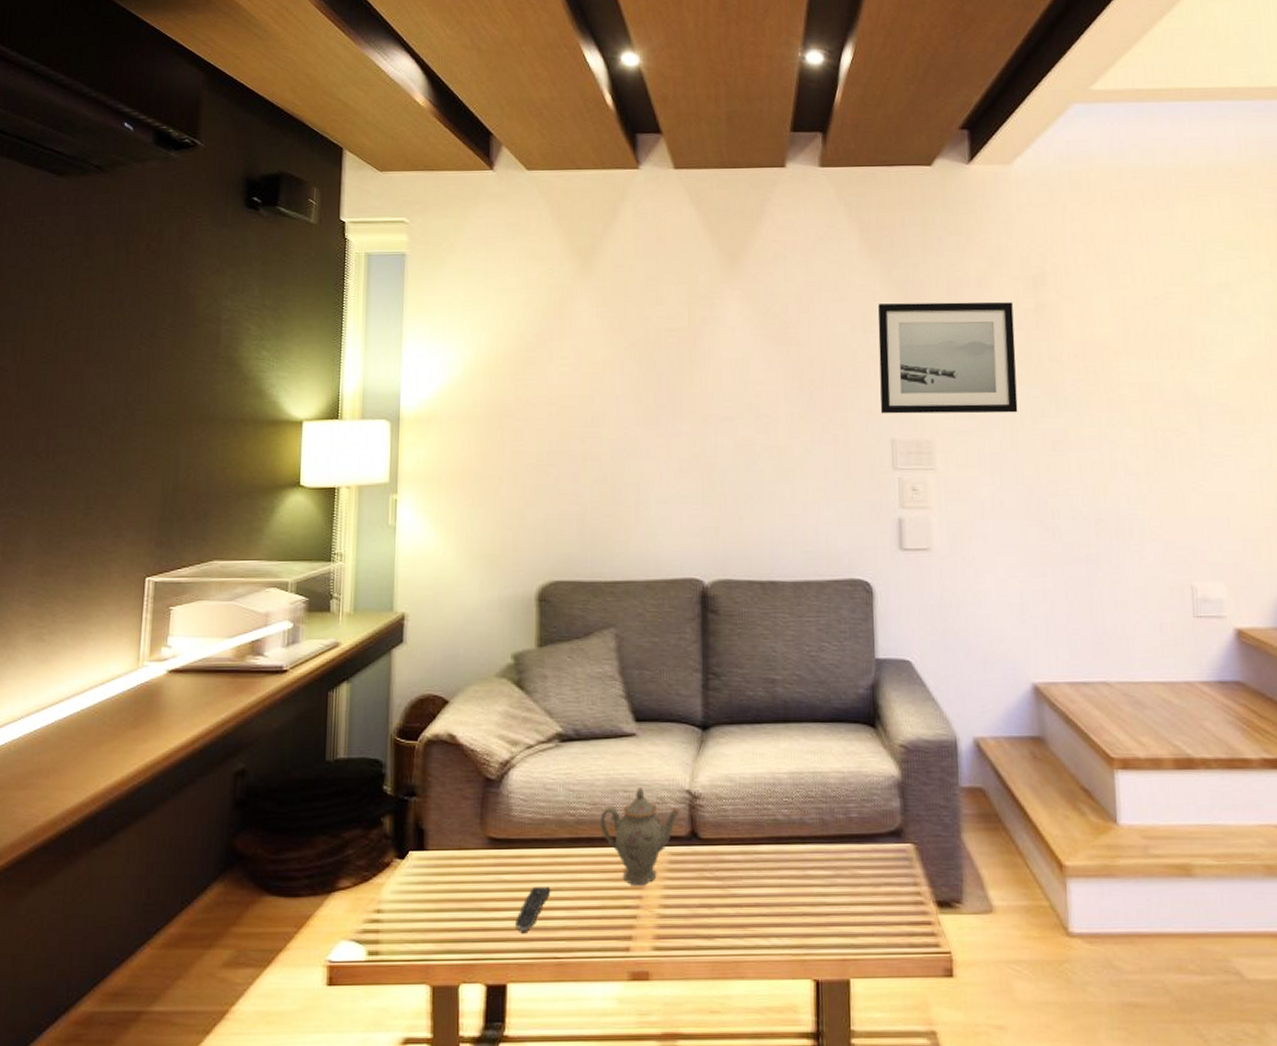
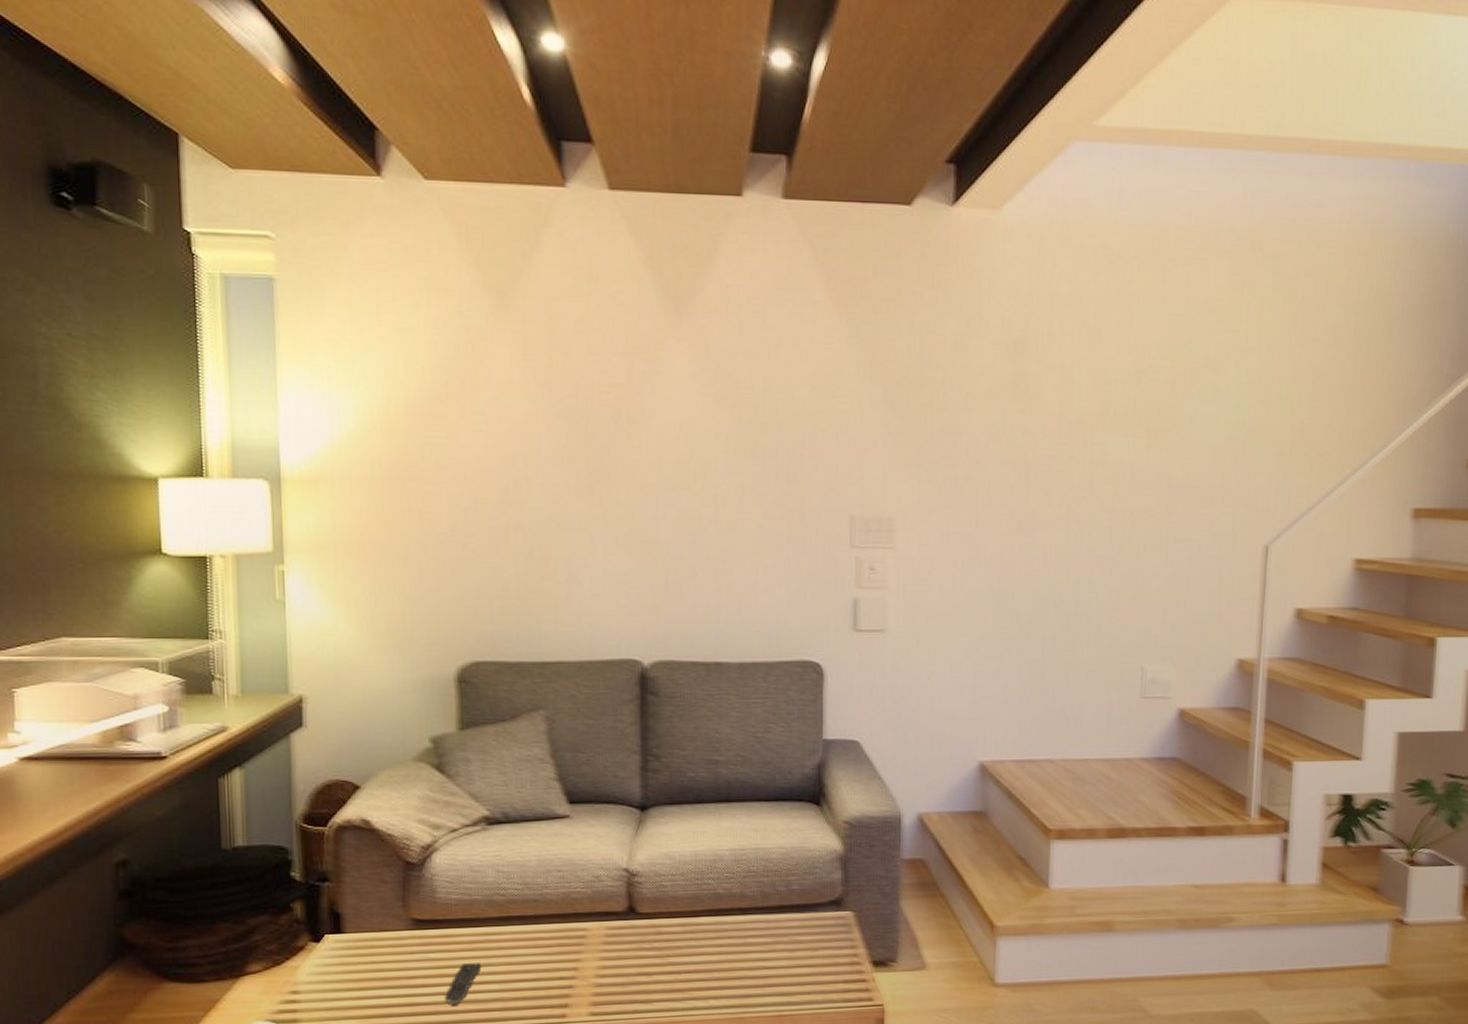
teapot: present [600,788,681,885] -> none [532,867,618,958]
wall art: present [878,302,1018,414] -> none [840,365,989,490]

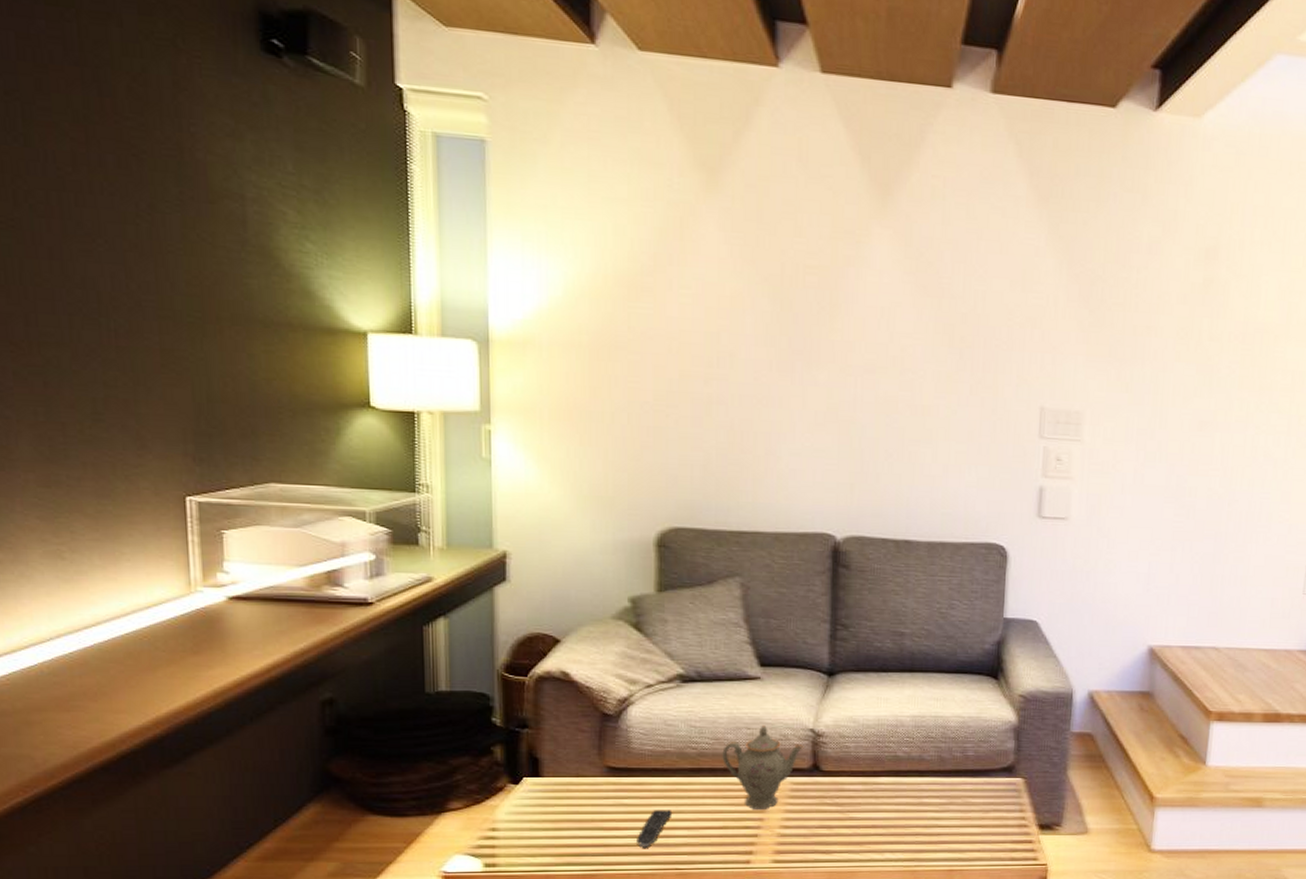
teapot: none [532,867,618,958] -> present [722,726,804,809]

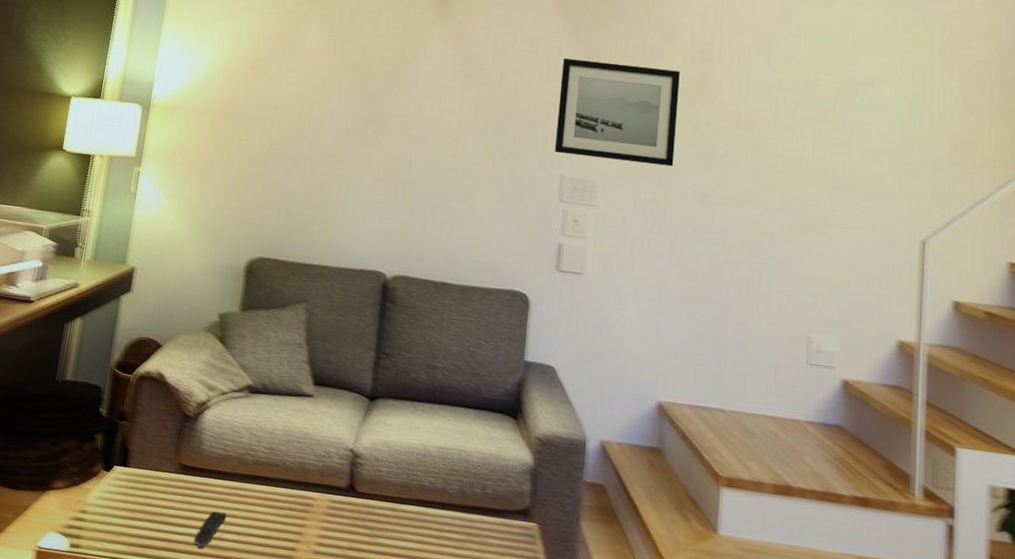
teapot: present [722,726,804,809] -> none [274,441,344,524]
wall art: none [1032,261,1181,390] -> present [554,58,680,167]

